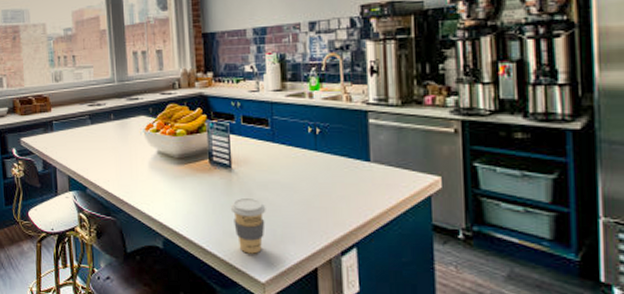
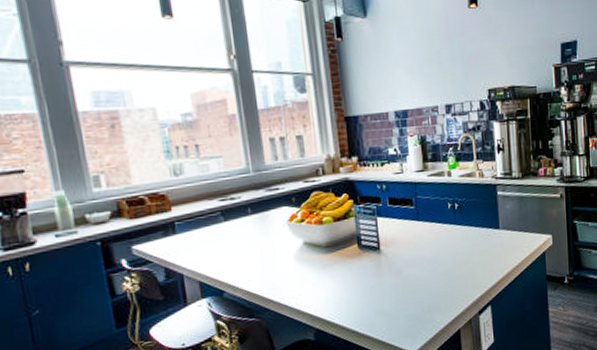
coffee cup: present [230,197,266,254] -> none [380,275,414,329]

